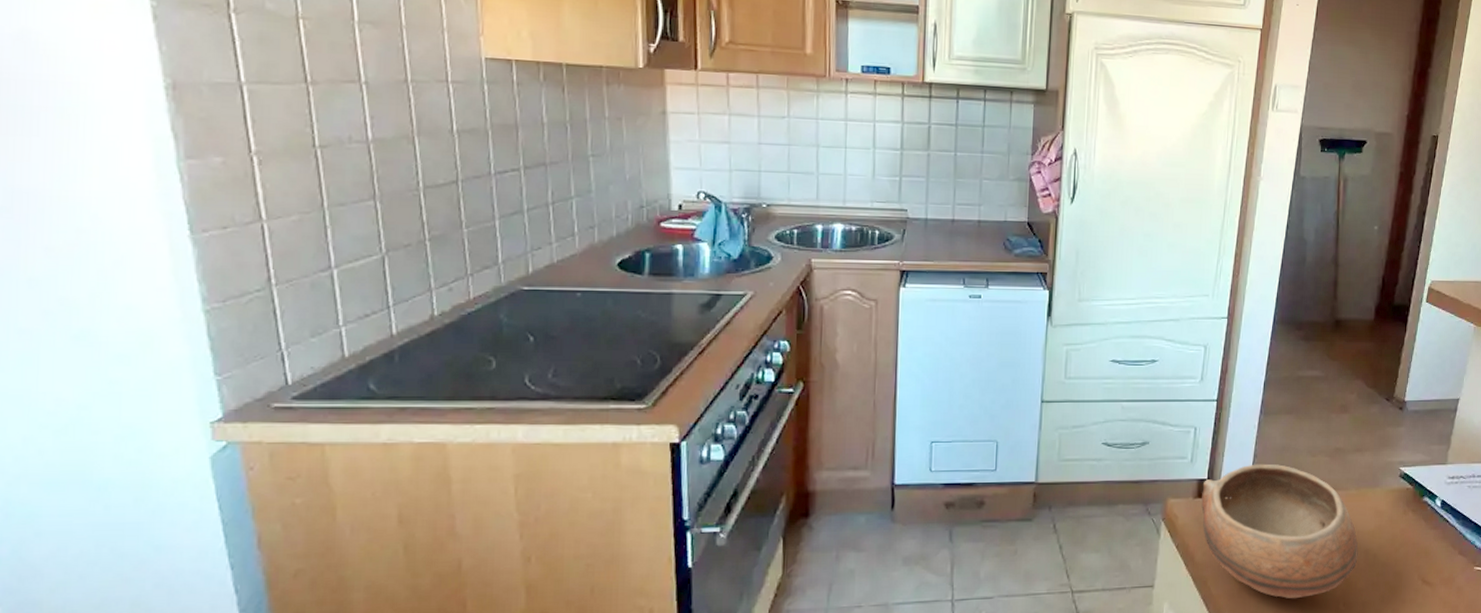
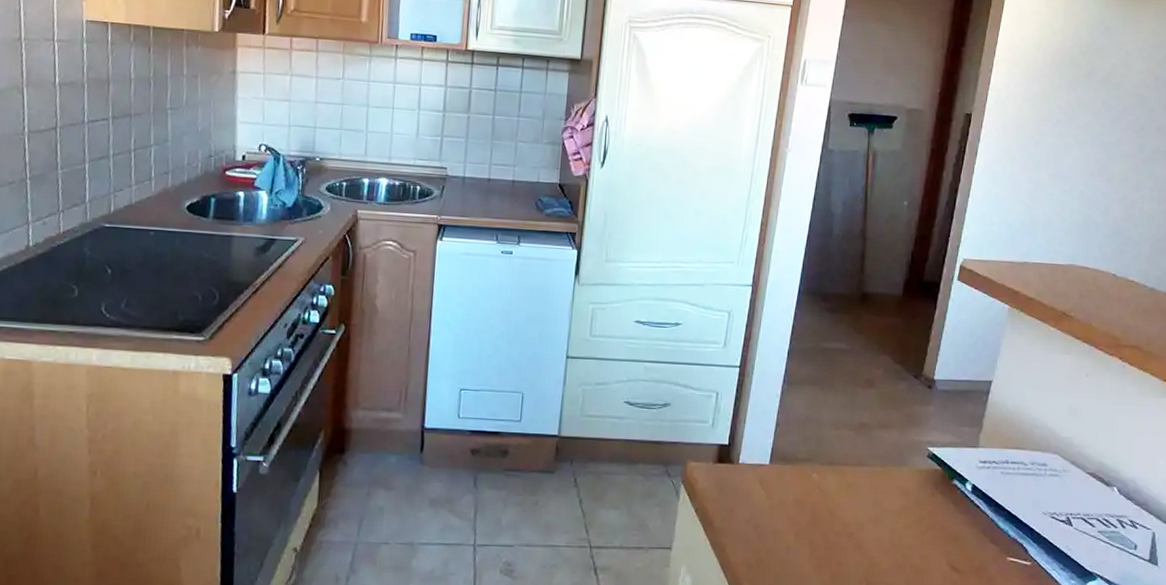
bowl: present [1201,463,1358,599] -> none [721,433,883,574]

